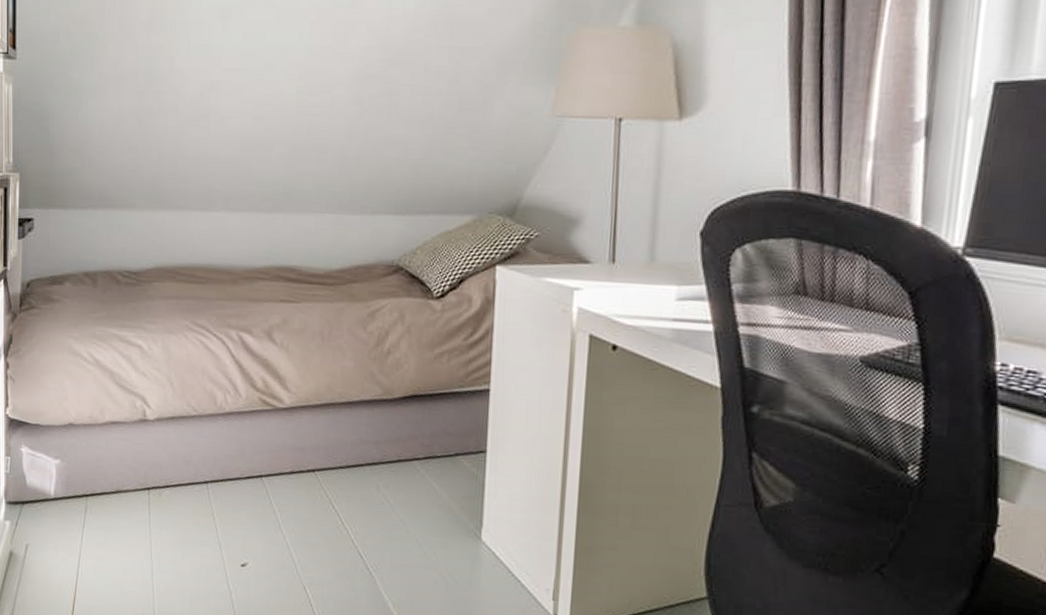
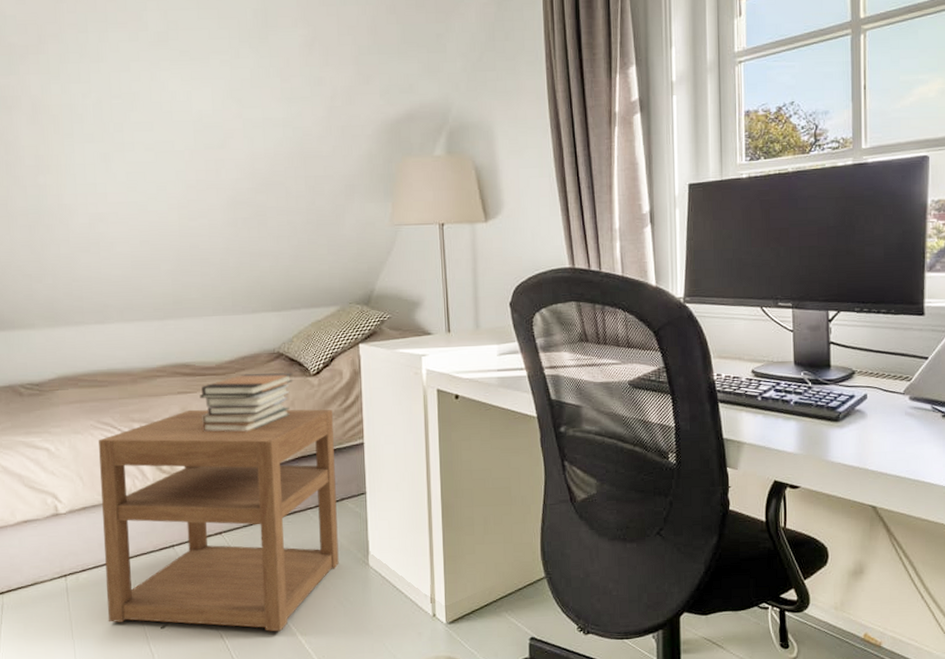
nightstand: none [189,322,455,597] -> present [99,409,339,632]
book stack: none [302,286,412,358] -> present [200,373,293,433]

